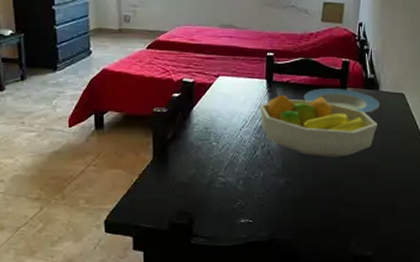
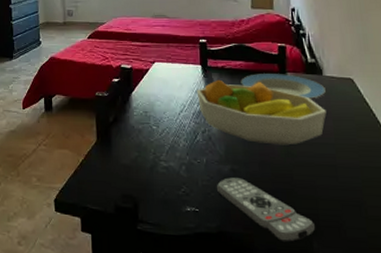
remote control: none [271,189,354,244] -> present [217,178,315,243]

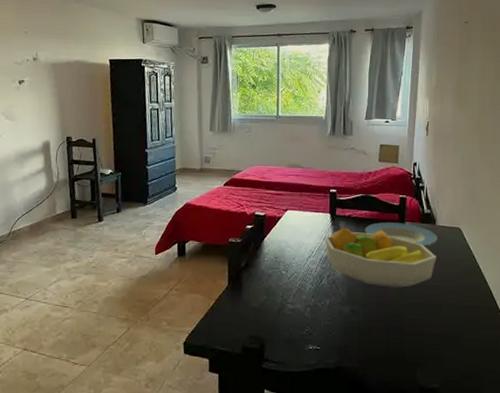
remote control: present [217,178,315,243] -> none [338,318,419,374]

